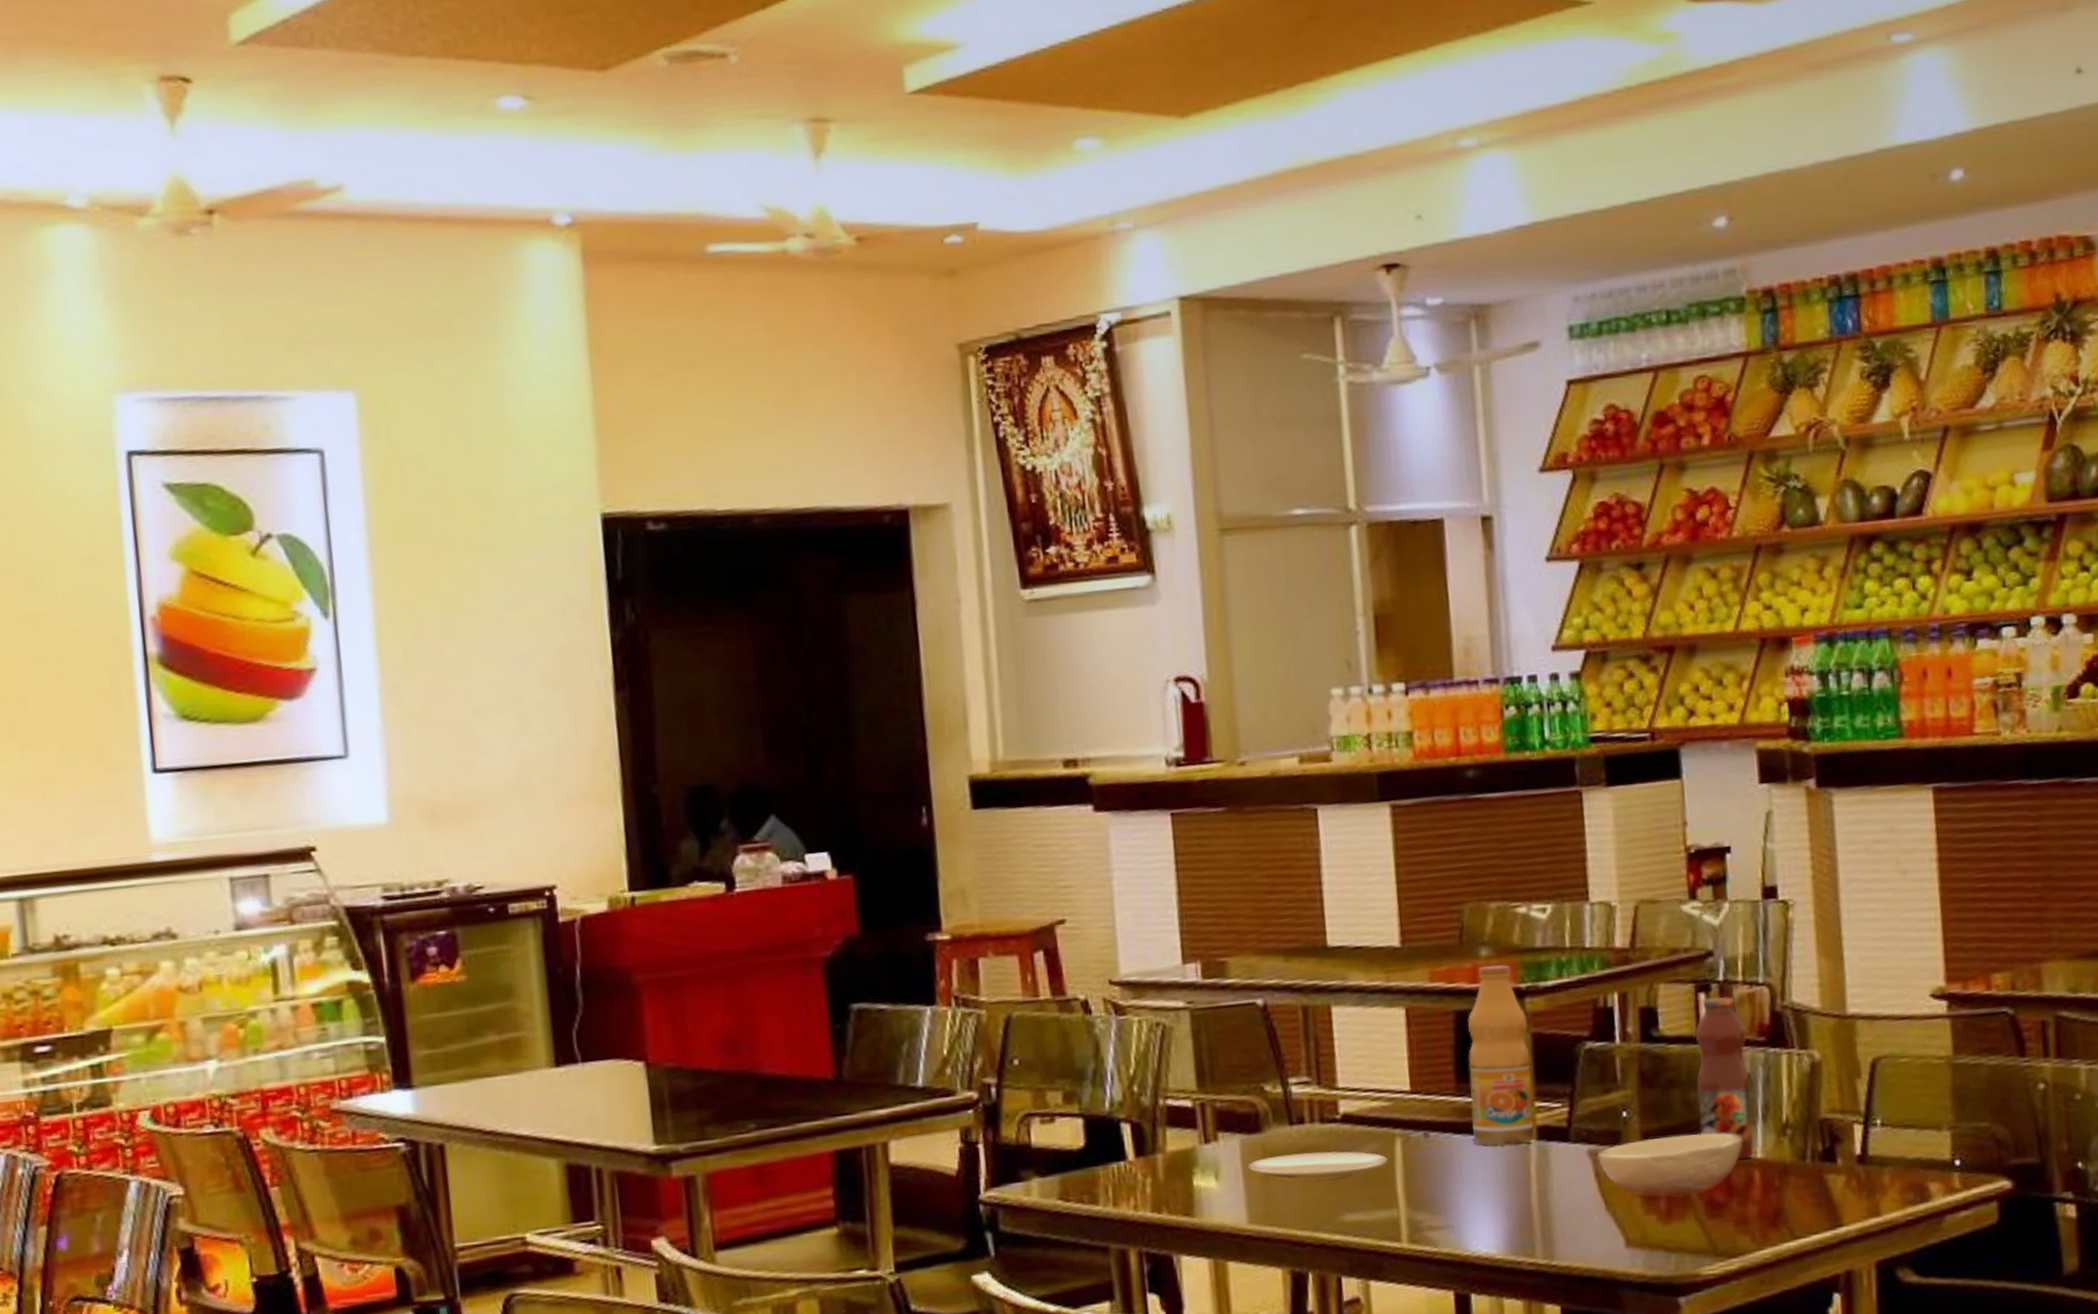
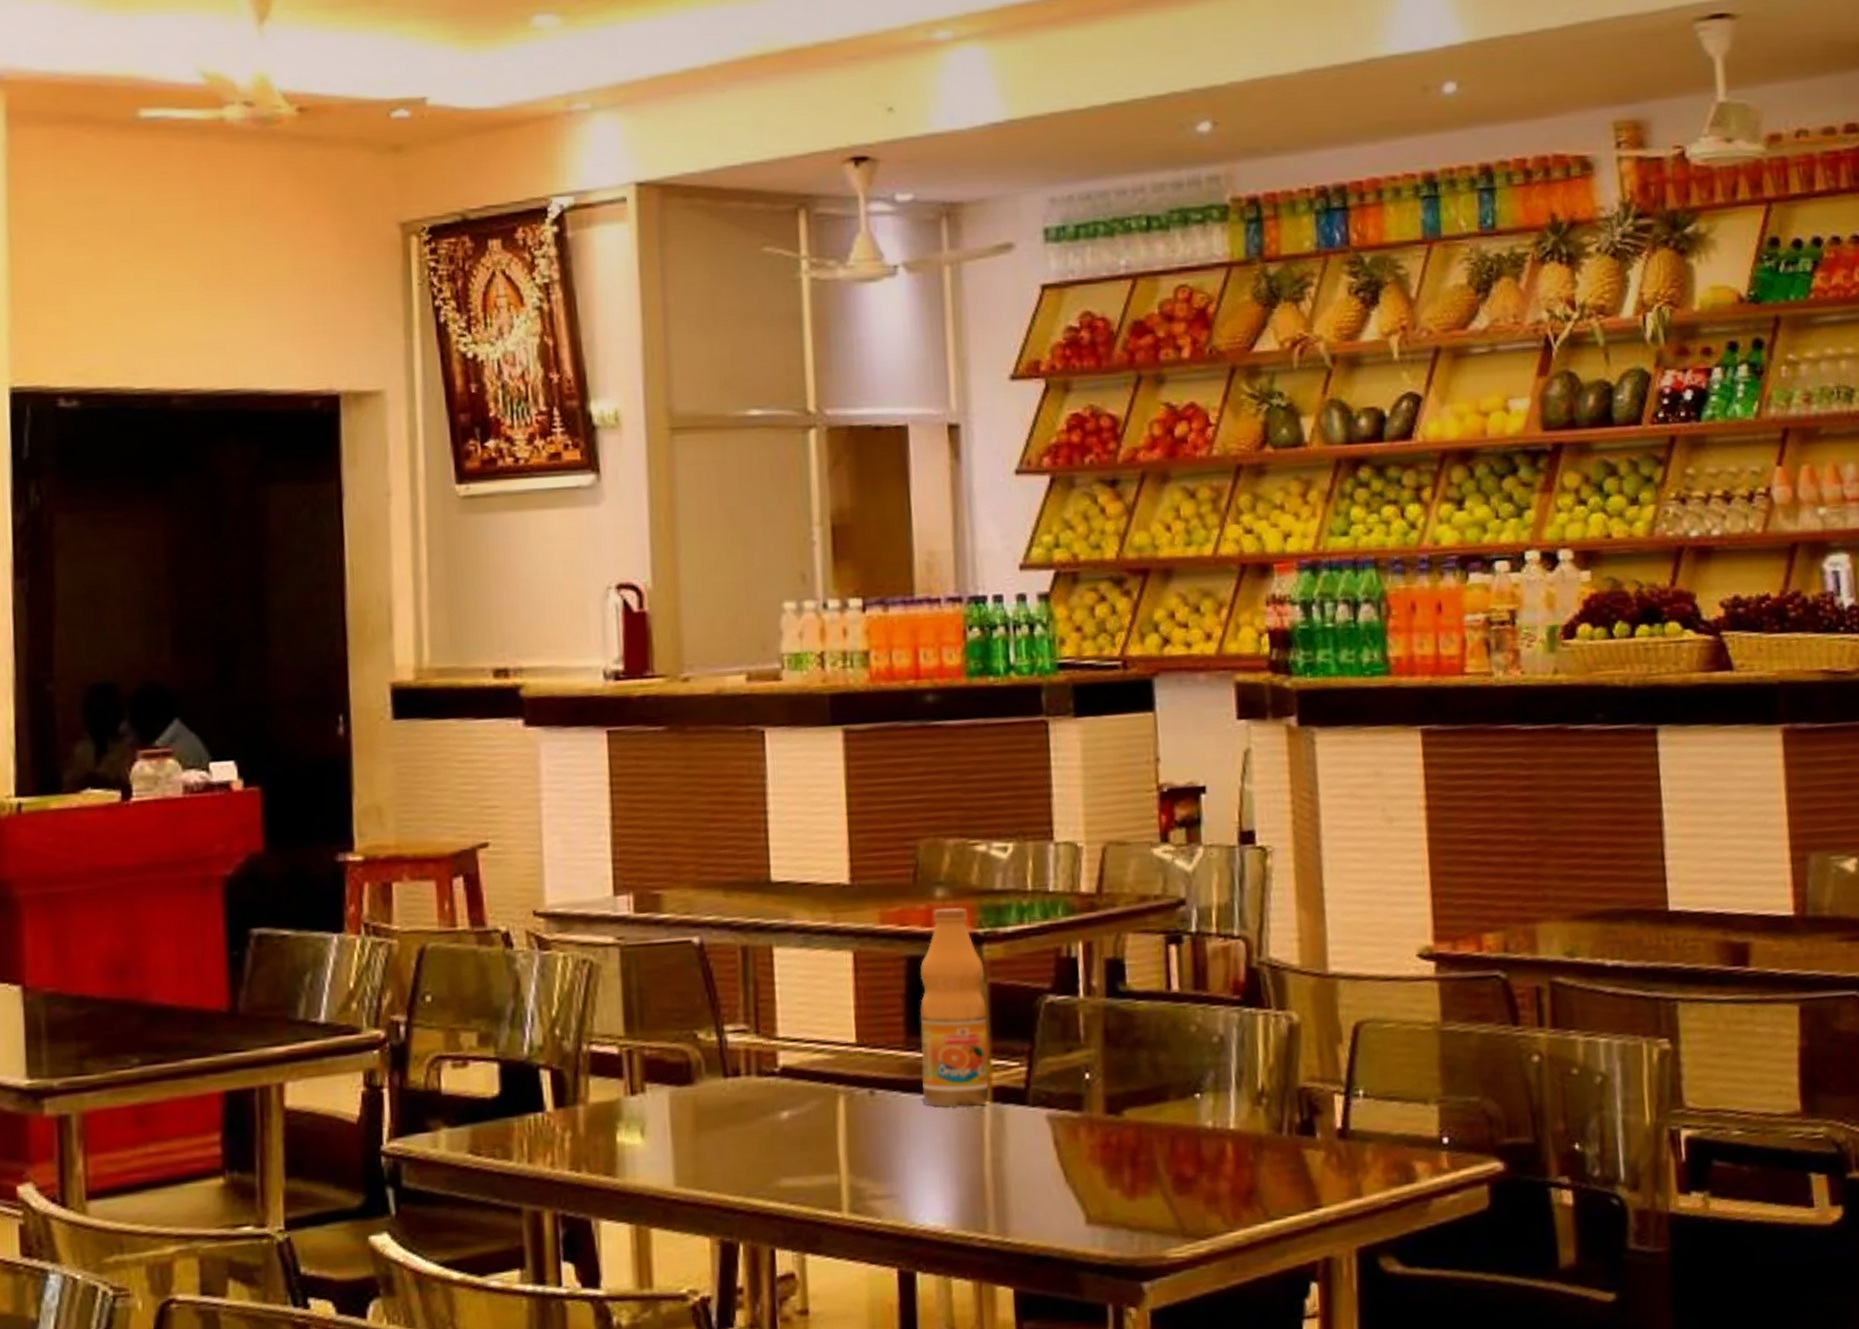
plate: present [1248,1151,1389,1181] -> none [677,1108,830,1140]
soup bowl: present [1597,1133,1743,1199] -> none [1056,1099,1215,1171]
fruit juice: present [1696,996,1754,1160] -> none [1165,950,1226,1131]

